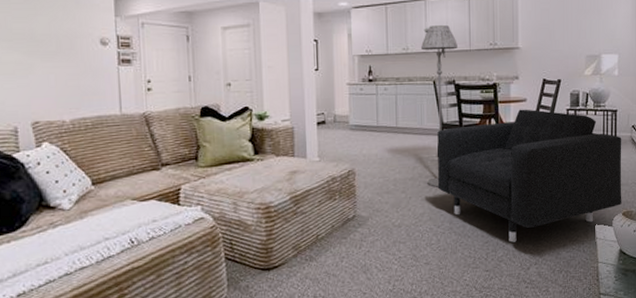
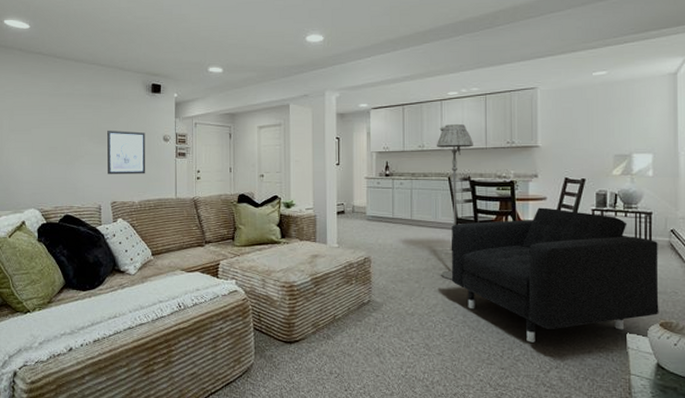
wall art: none [21,31,79,88] -> present [107,130,146,175]

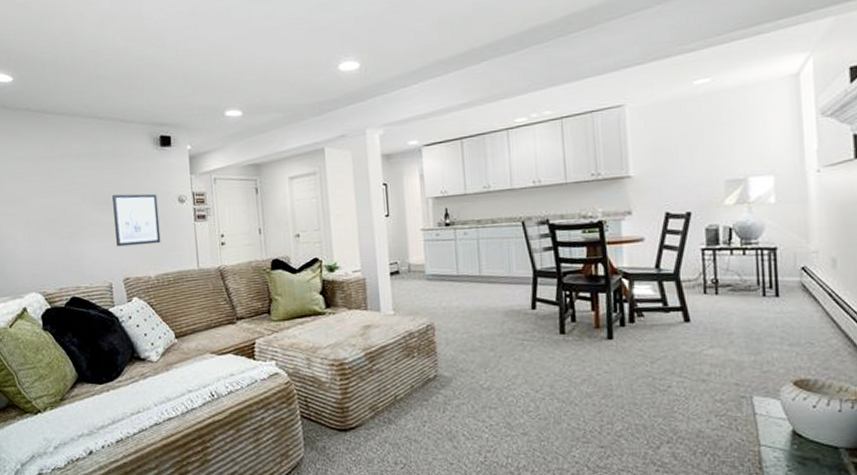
floor lamp: present [436,123,473,280] -> none [504,156,550,345]
armchair: present [451,207,659,342] -> none [529,250,792,414]

